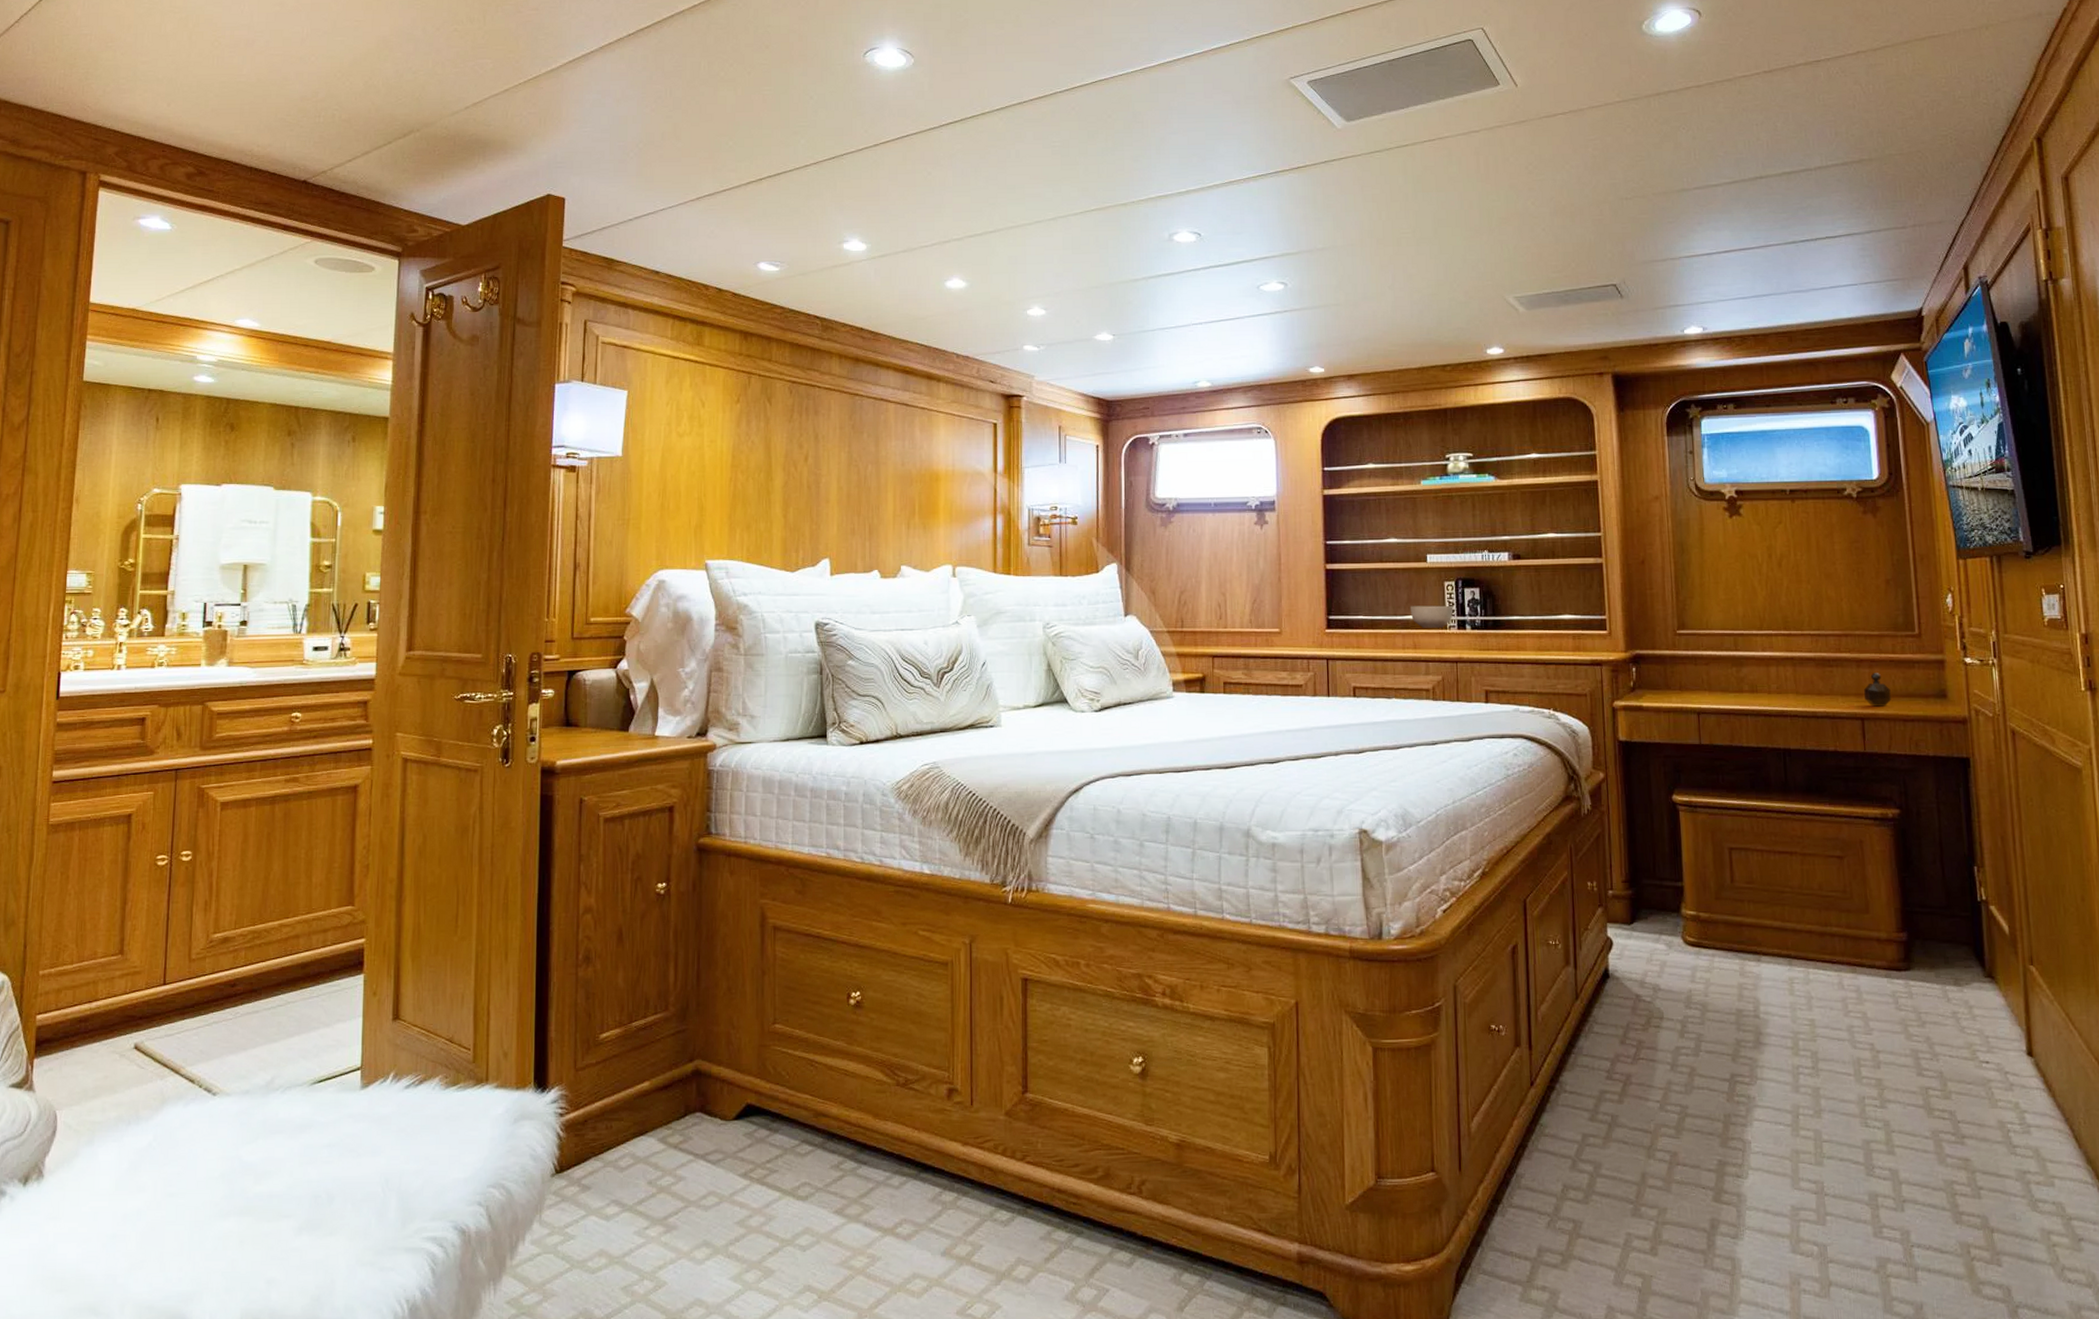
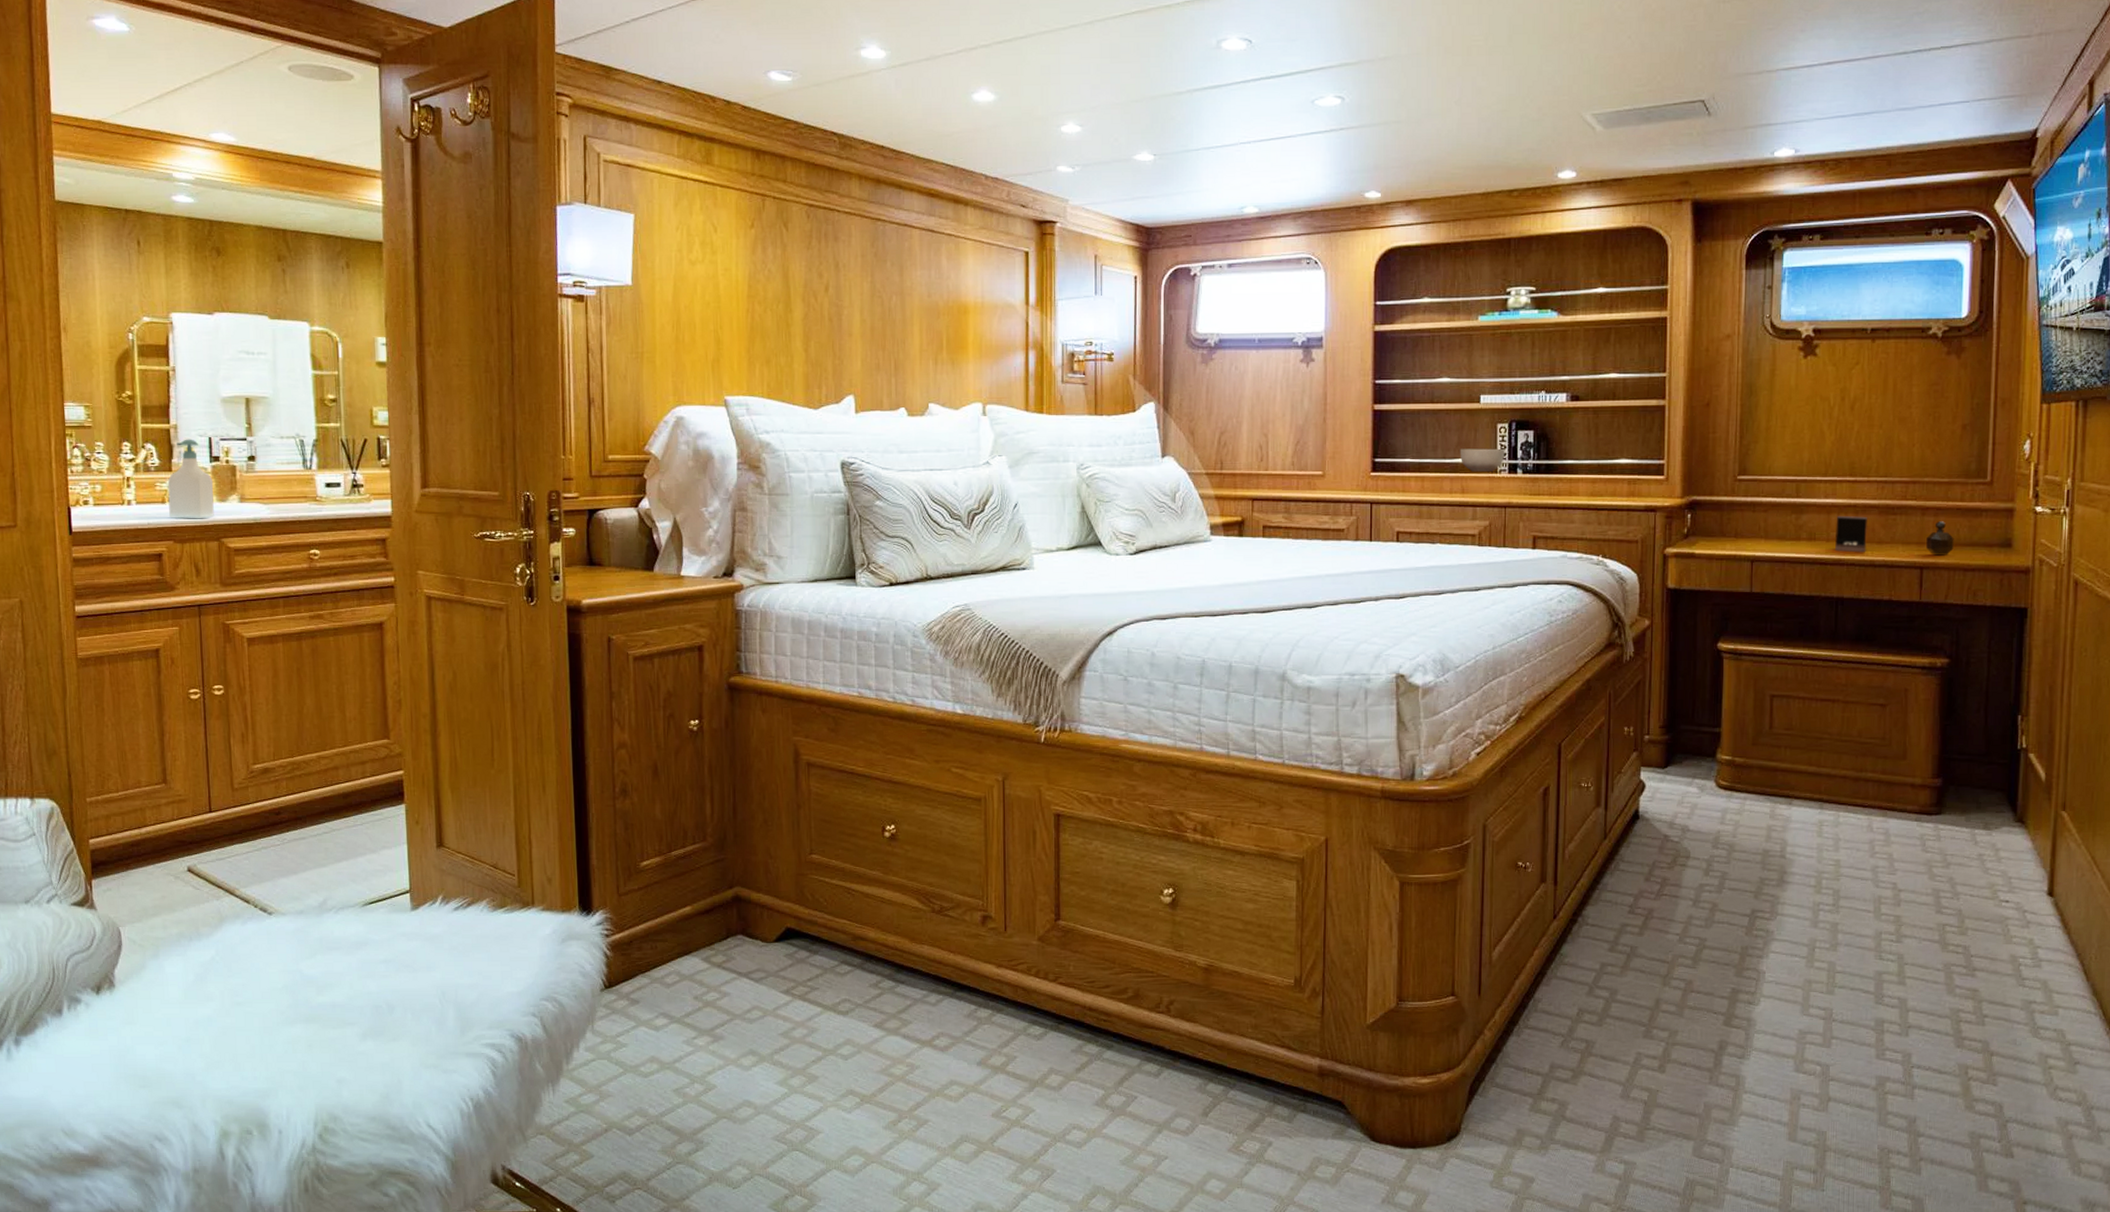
soap bottle: none [157,604,204,683] -> present [167,439,214,519]
jewelry box: none [1775,668,1808,705] -> present [1835,516,1867,553]

